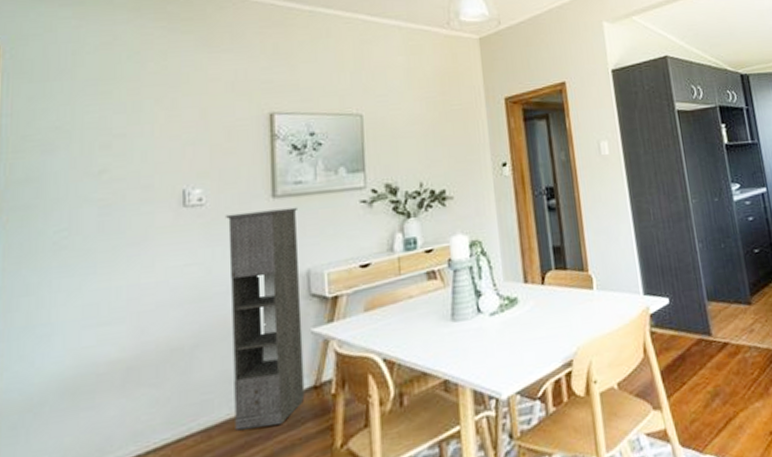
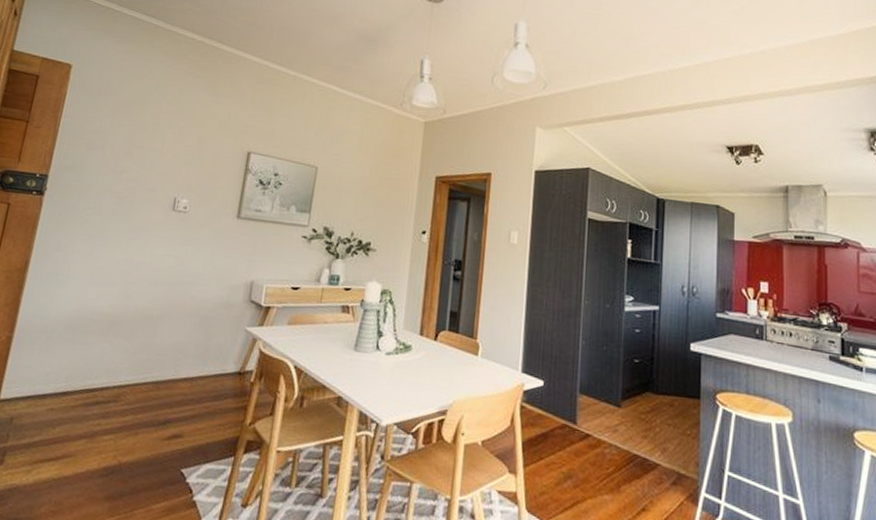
storage cabinet: present [225,207,305,431] -> none [176,224,255,394]

